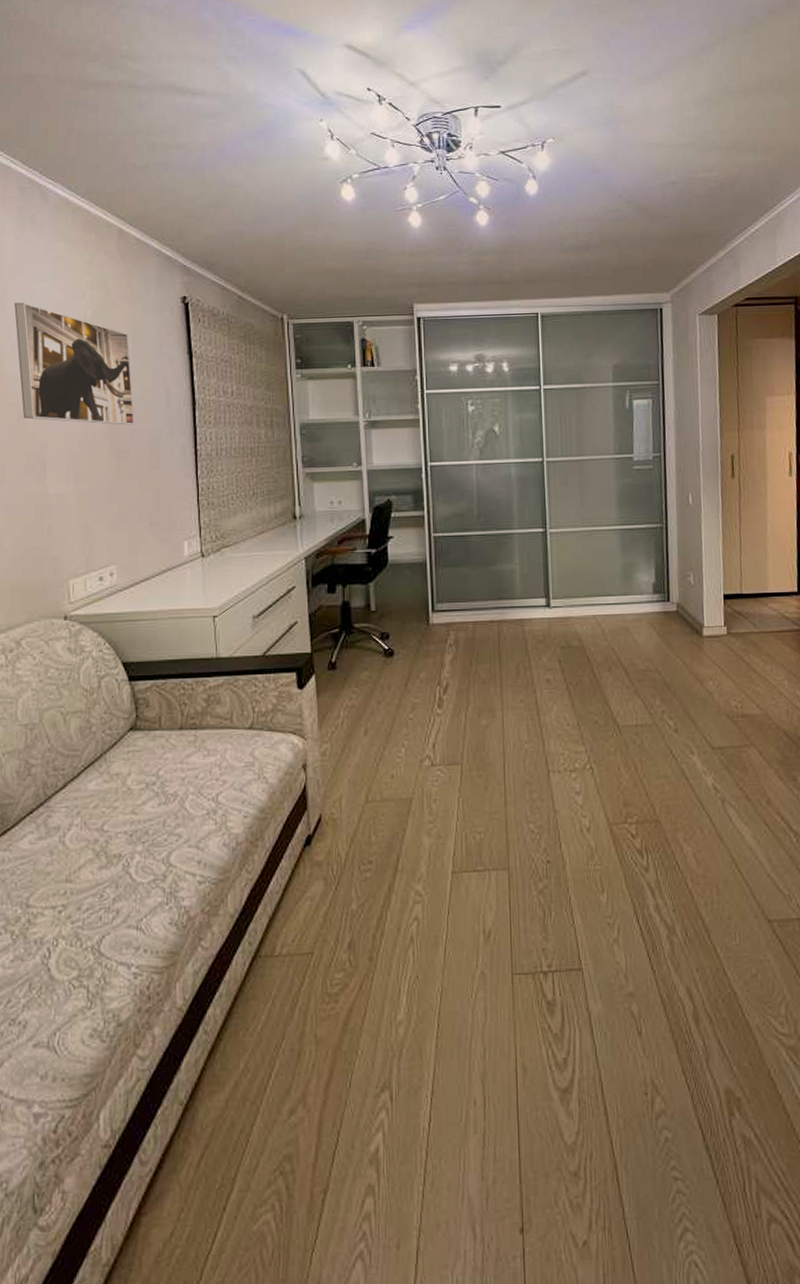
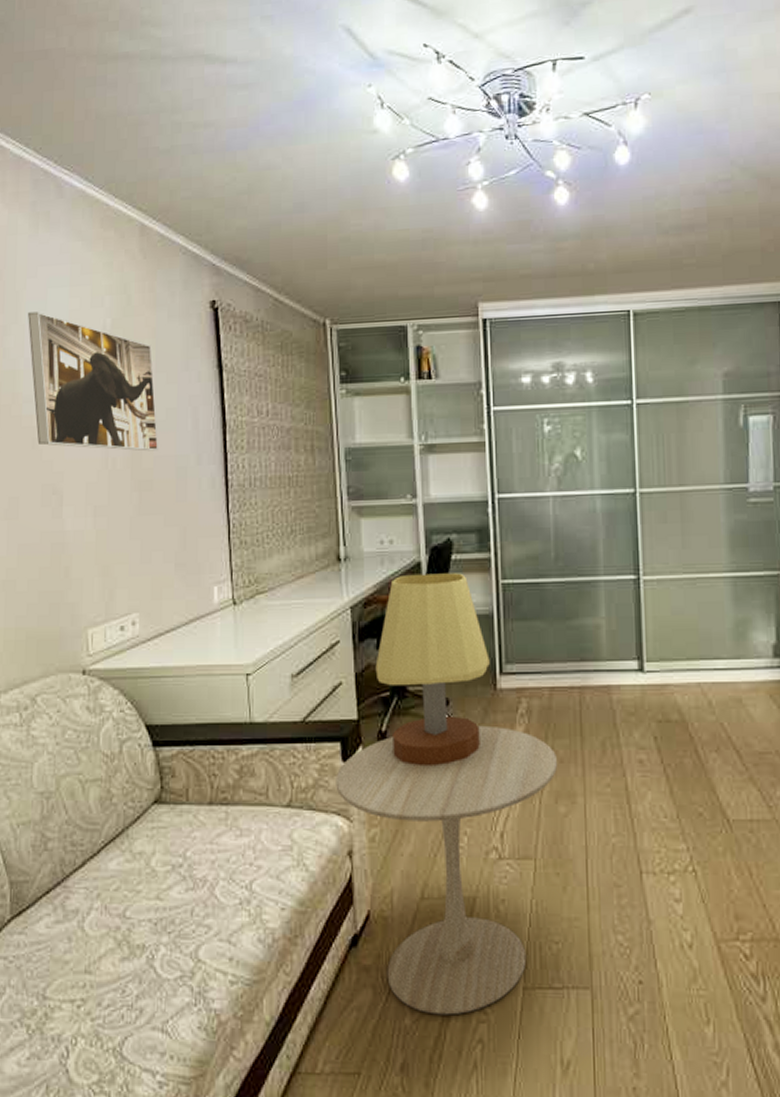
side table: none [292,654,481,899] -> present [336,725,558,1016]
table lamp: none [326,528,424,691] -> present [375,573,490,767]

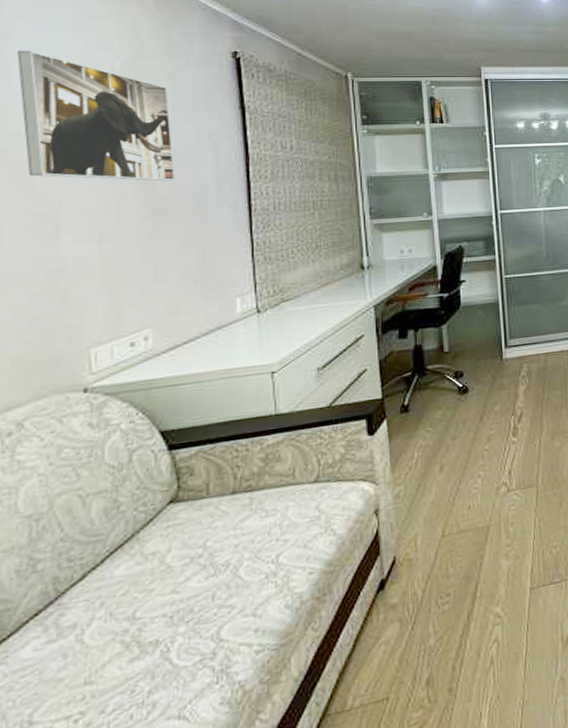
side table: present [336,725,558,1016] -> none [362,388,553,631]
table lamp: present [375,573,490,767] -> none [397,272,497,429]

